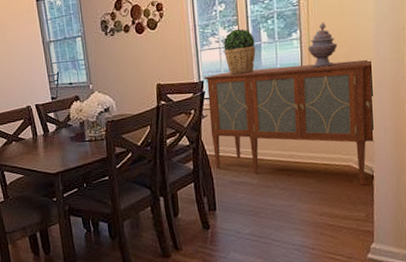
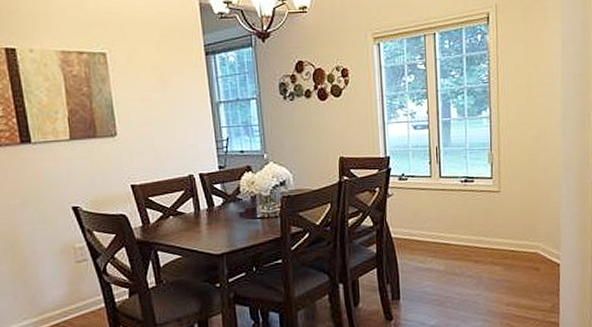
sideboard: present [204,59,374,185] -> none [391,143,561,273]
potted plant: present [223,28,256,75] -> none [412,102,445,152]
decorative urn: present [307,22,337,68] -> none [497,101,526,149]

